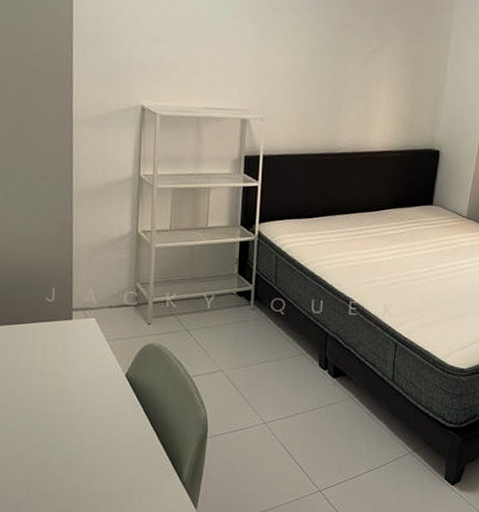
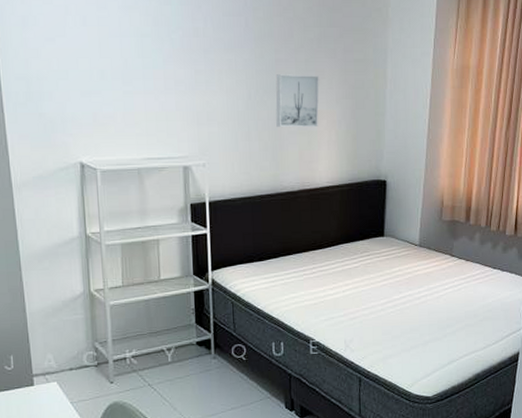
wall art: none [336,38,383,92] -> present [275,74,319,127]

